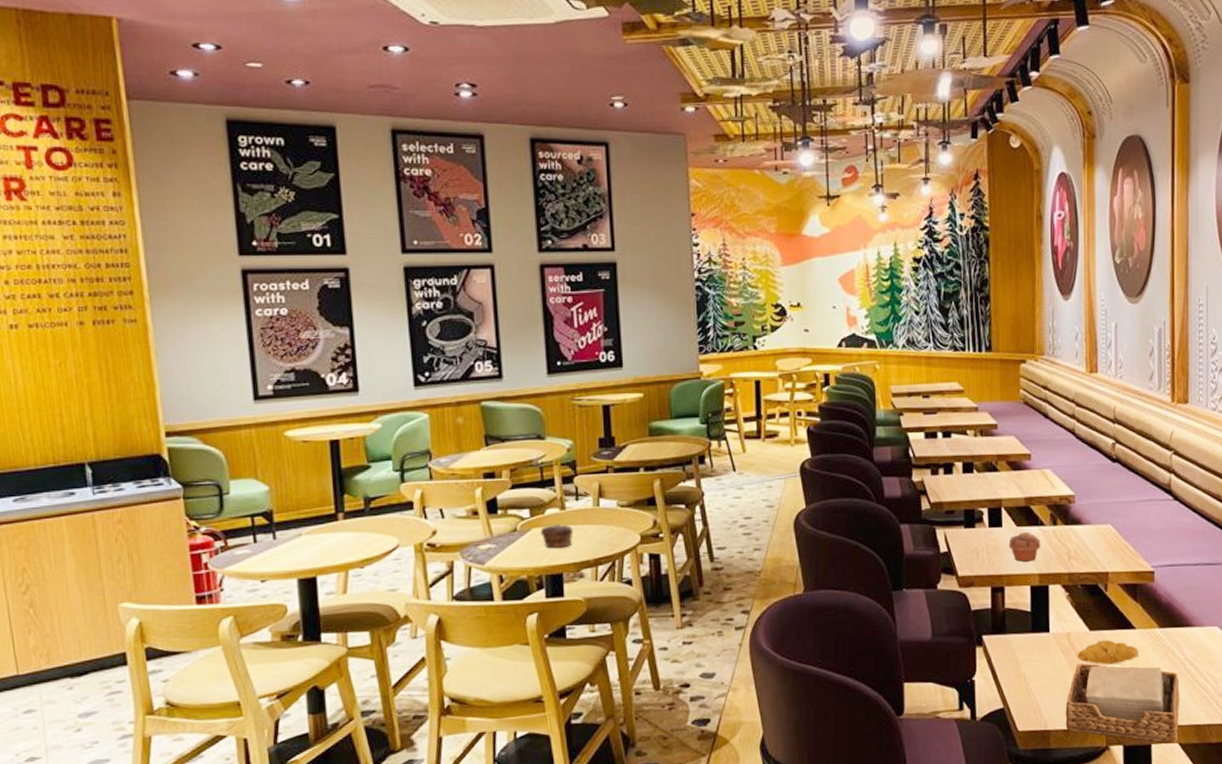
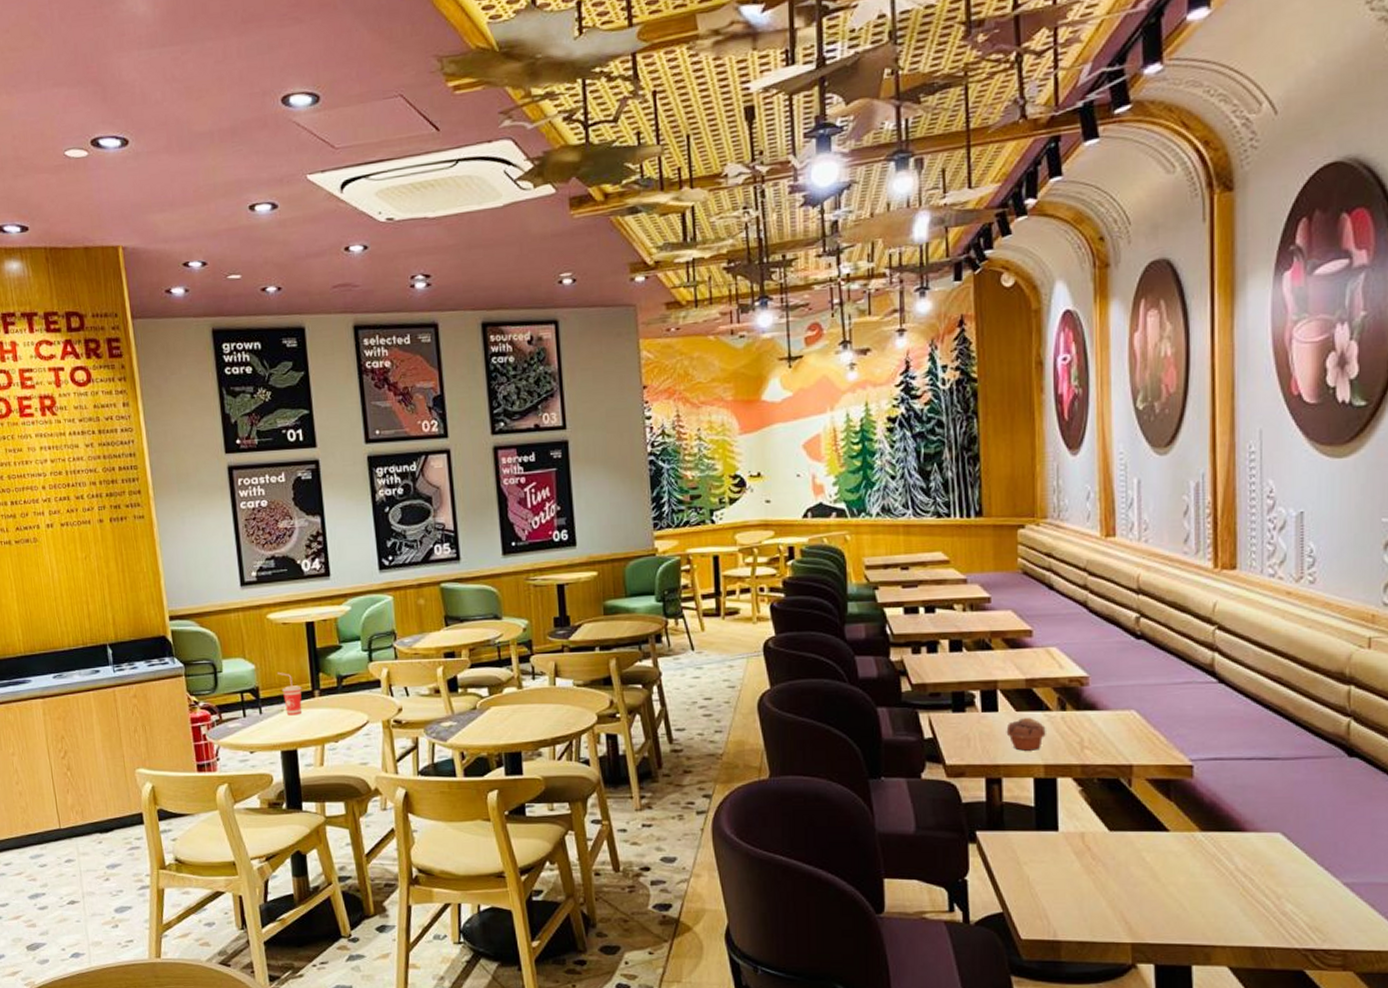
beverage cup: none [294,493,324,541] -> present [276,672,302,716]
muffin: present [540,524,574,548] -> none [498,703,531,726]
napkin holder: present [1065,663,1180,744] -> none [1079,868,1229,967]
croissant: present [1077,640,1139,665] -> none [1093,843,1174,871]

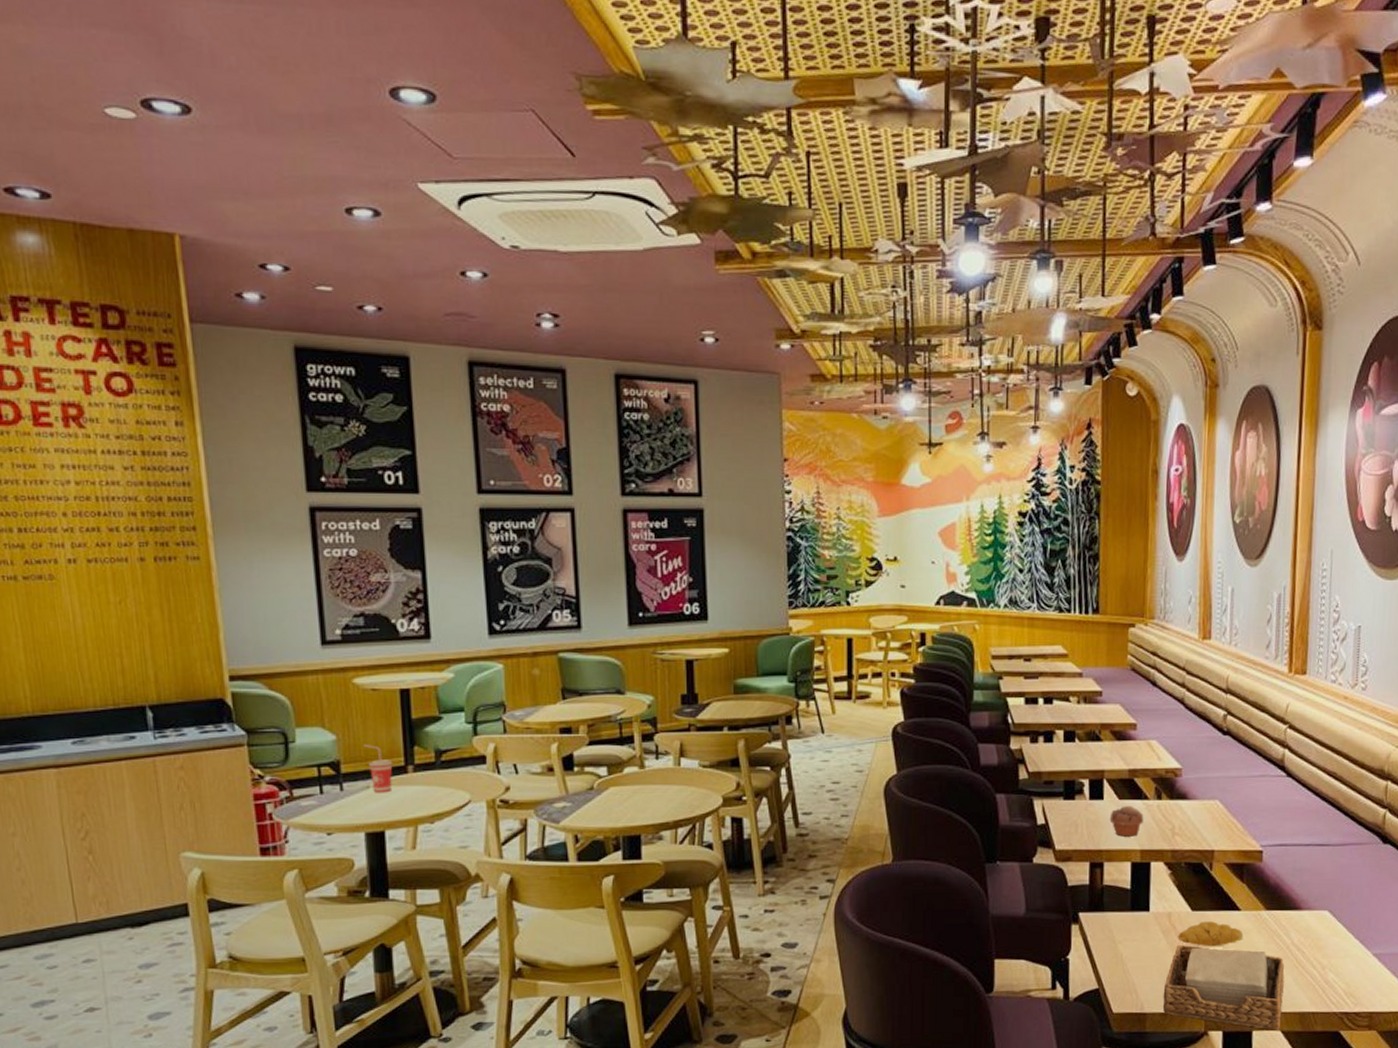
napkin holder: none [1079,868,1229,967] -> present [1162,945,1285,1031]
croissant: none [1093,843,1174,871] -> present [1177,921,1244,947]

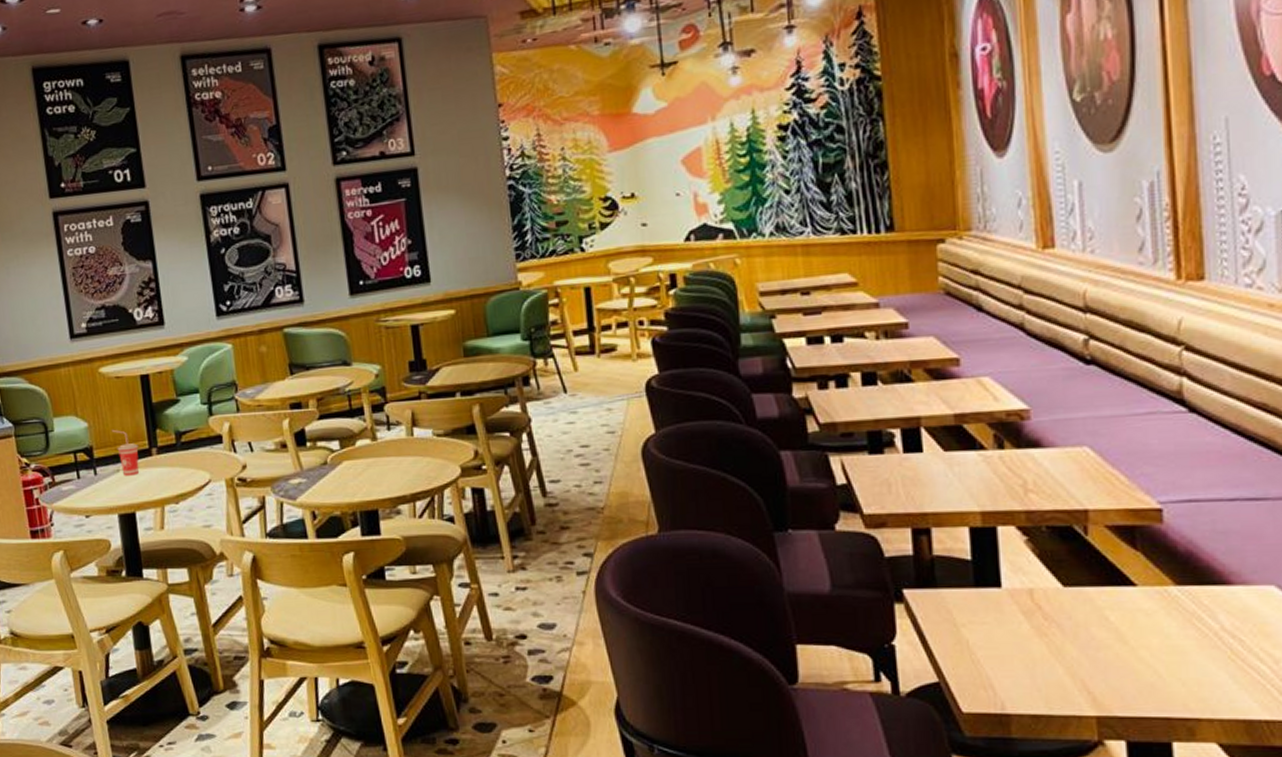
muffin: present [1109,805,1144,837] -> none [933,457,981,496]
napkin holder: present [1162,945,1285,1031] -> none [1032,630,1217,744]
croissant: present [1177,921,1244,947] -> none [1045,600,1145,632]

